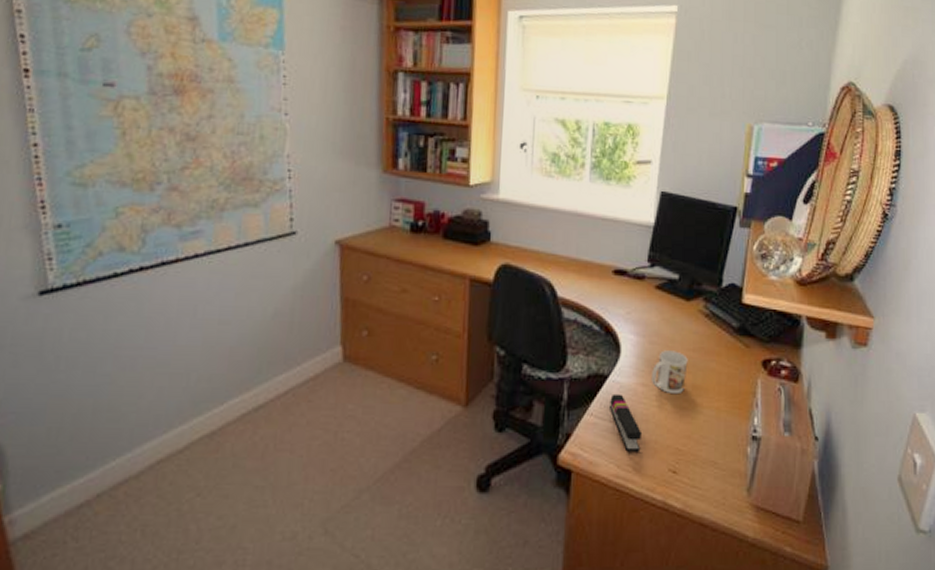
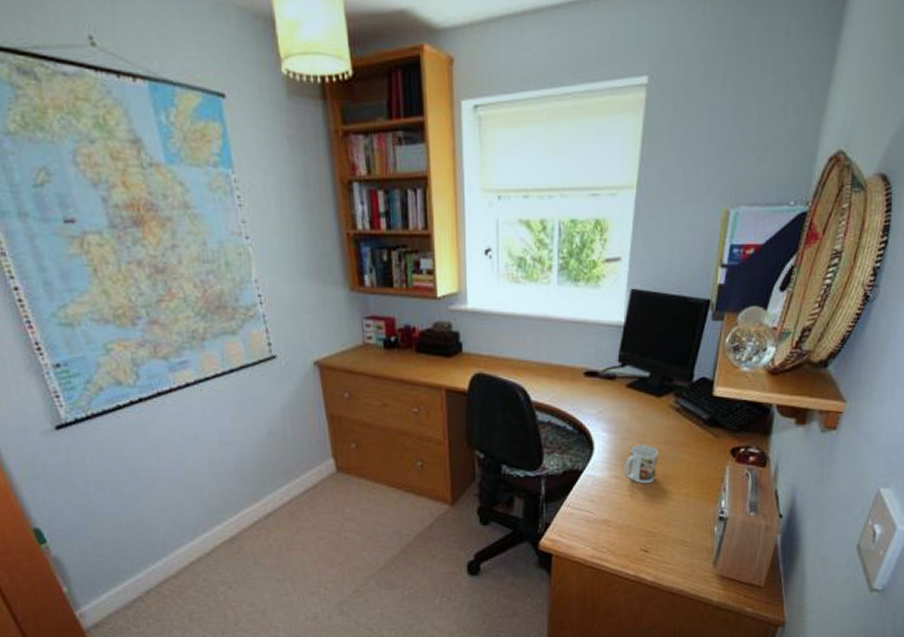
stapler: present [610,393,641,452] -> none [585,486,615,536]

